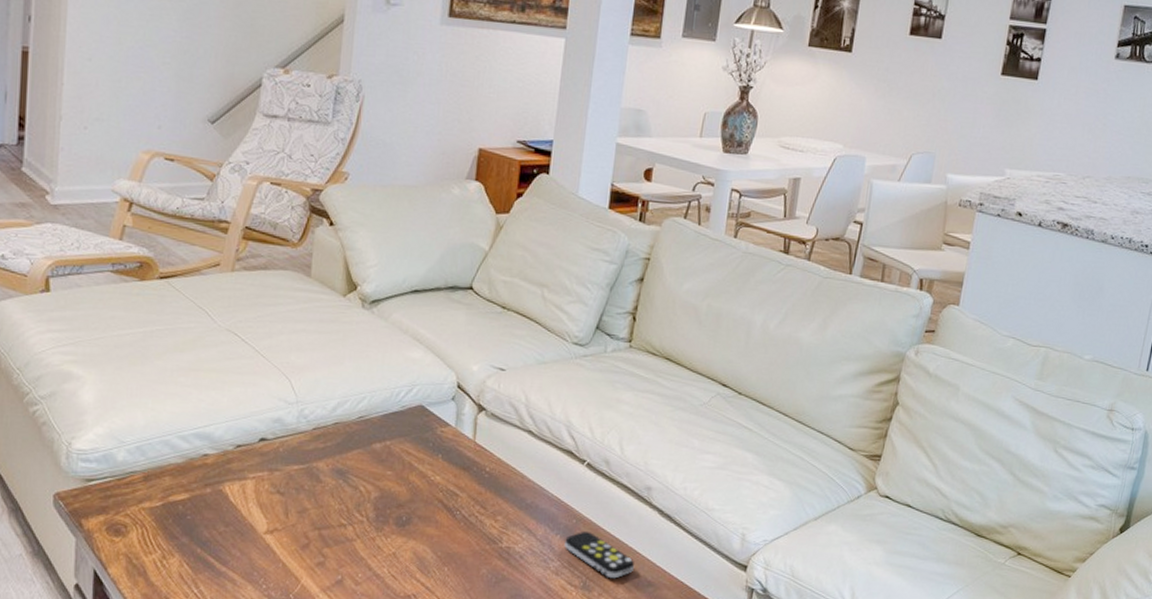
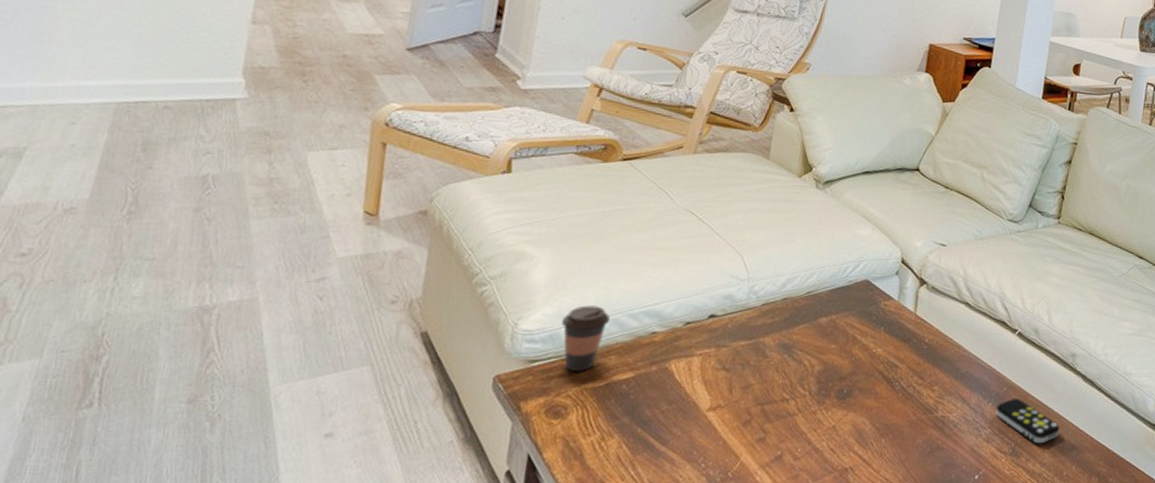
coffee cup: none [113,426,160,491] -> present [561,305,610,371]

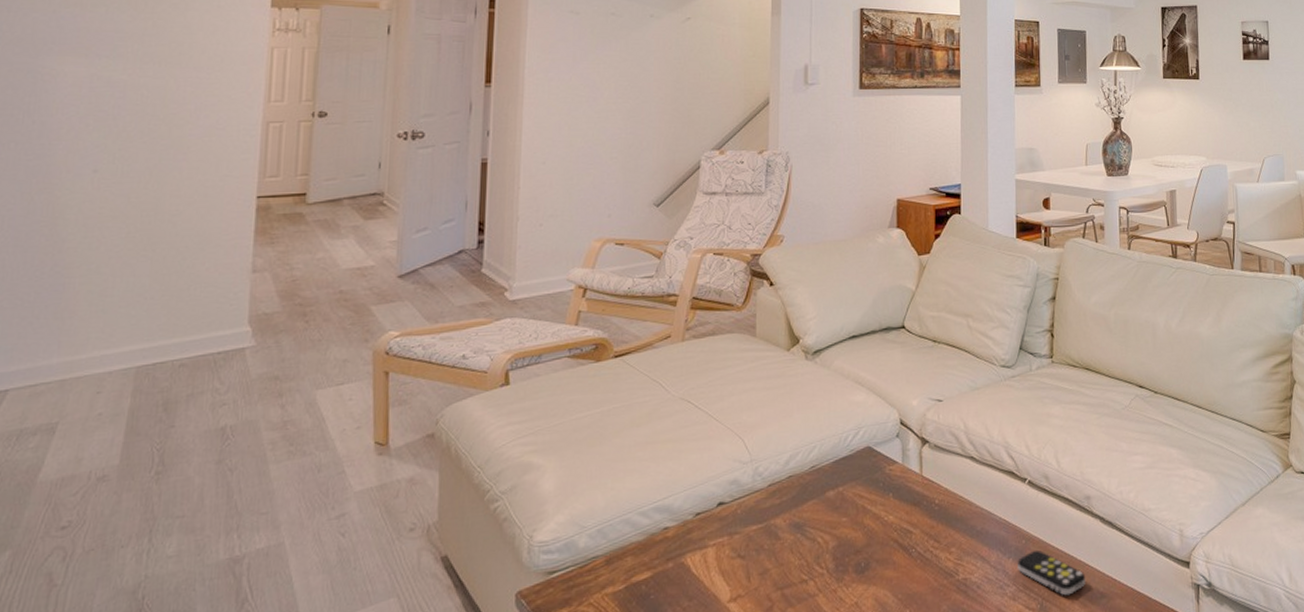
coffee cup: present [561,305,610,371] -> none [574,507,621,578]

